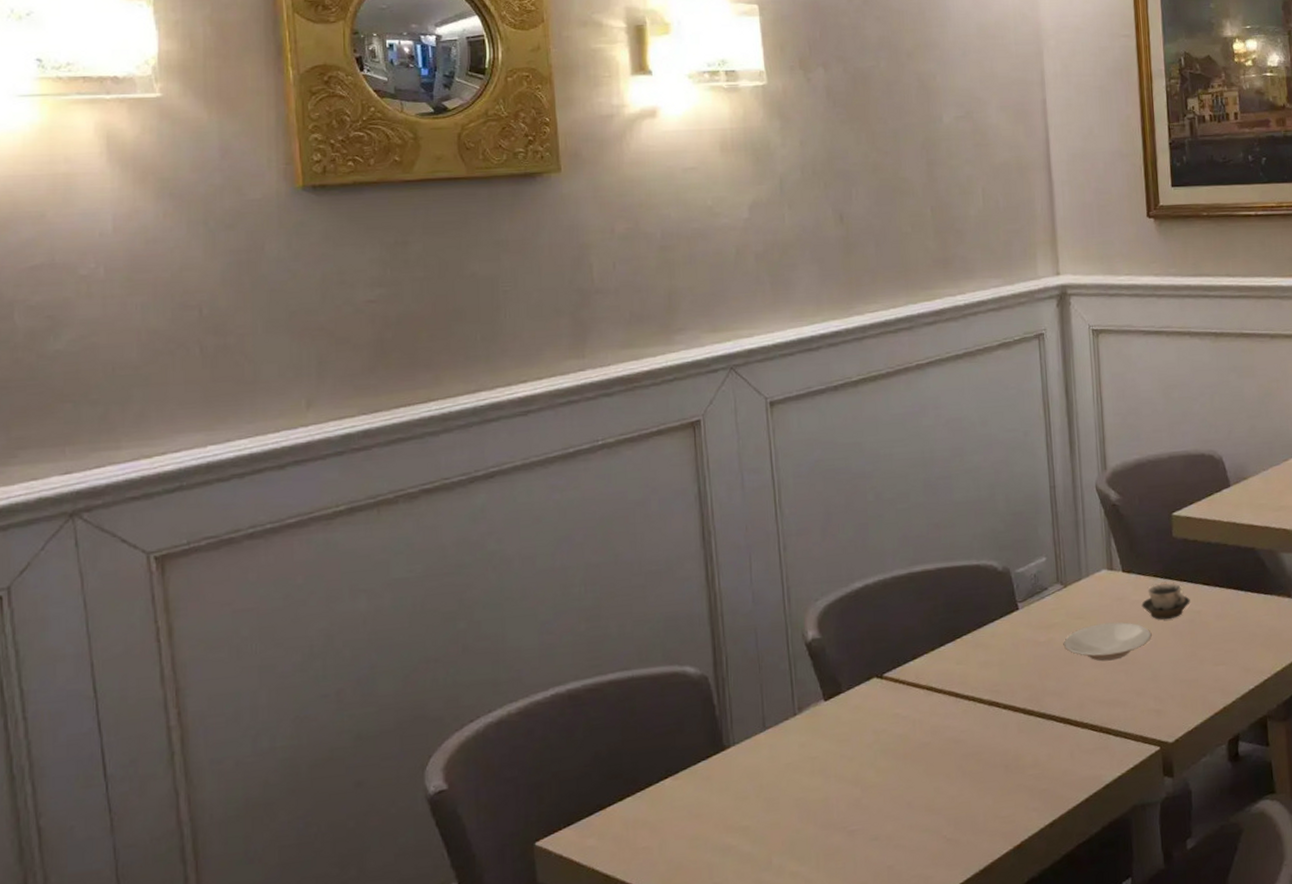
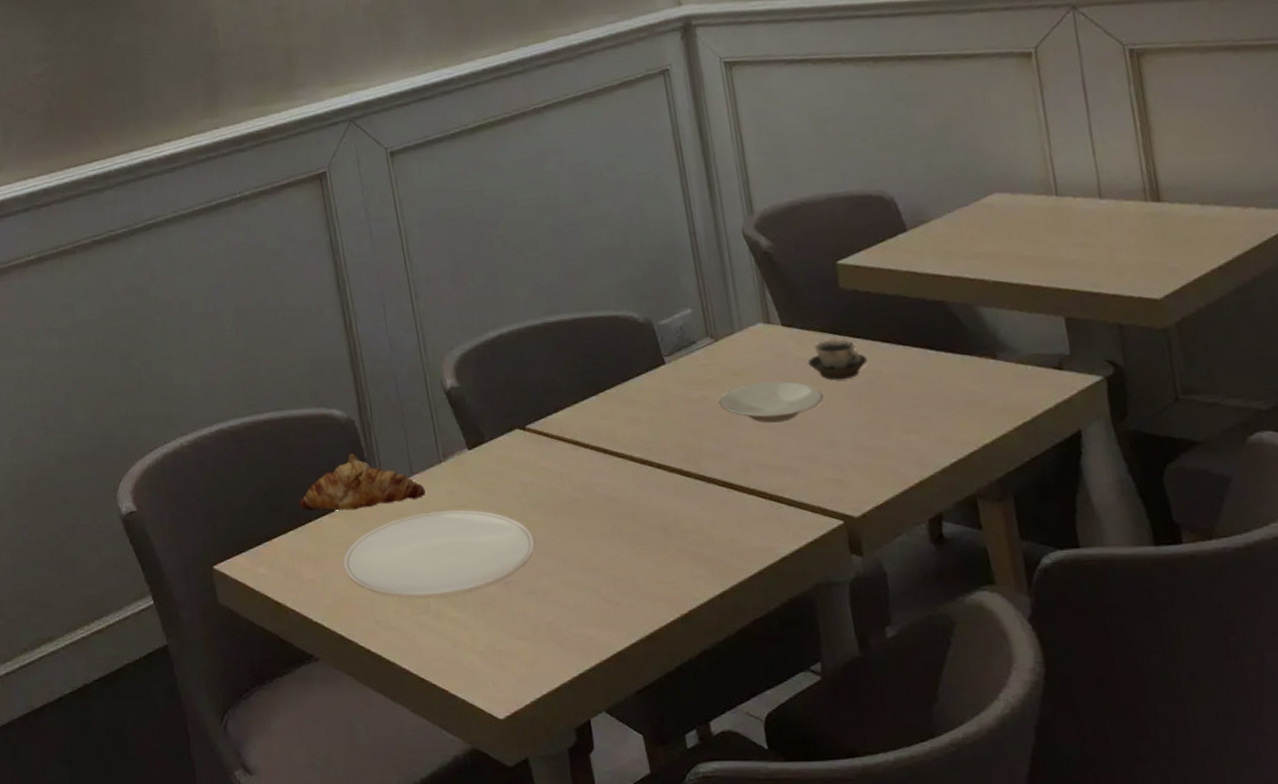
croissant: none [640,711,777,775] -> present [299,453,426,512]
plate: none [683,761,883,857] -> present [343,510,535,598]

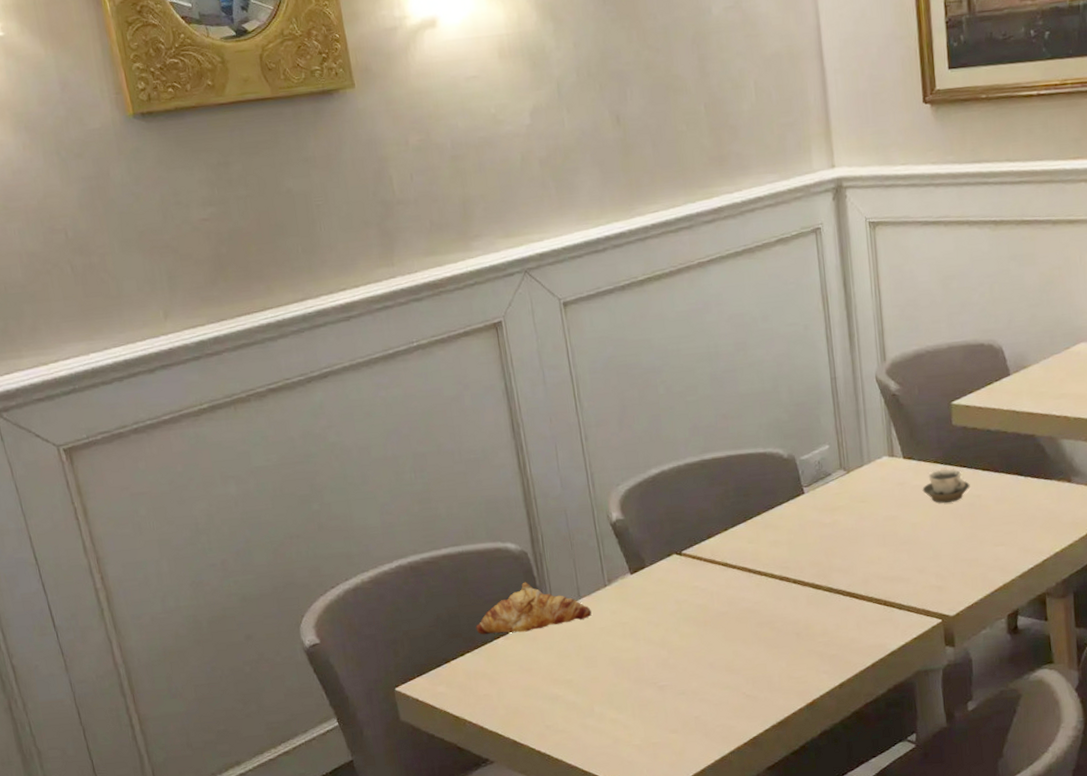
plate: present [343,510,535,598] -> none [516,626,687,705]
saucer: present [719,380,823,423] -> none [847,505,933,542]

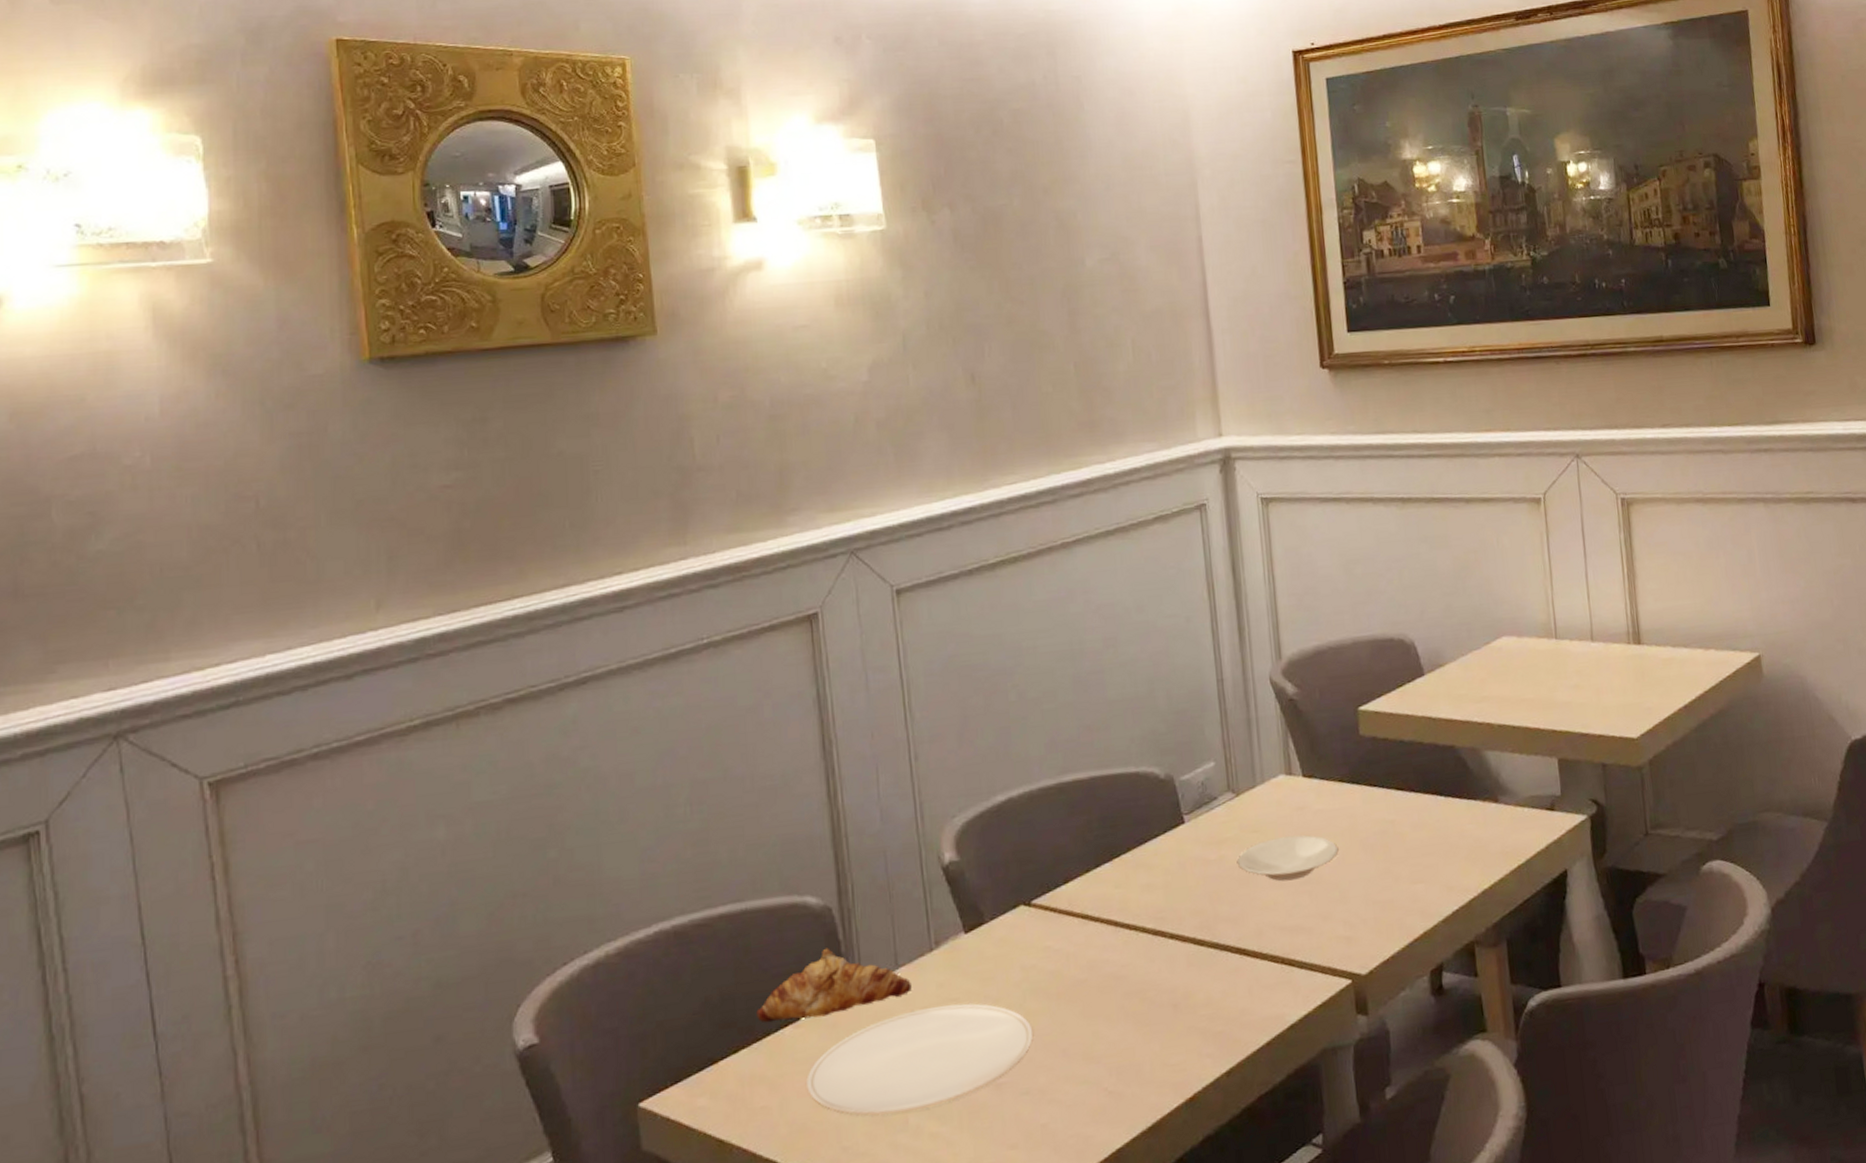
plate: none [516,626,687,705] -> present [806,1003,1034,1116]
saucer: none [847,505,933,542] -> present [1236,835,1339,881]
cup: present [922,469,970,503] -> none [1326,789,1382,831]

